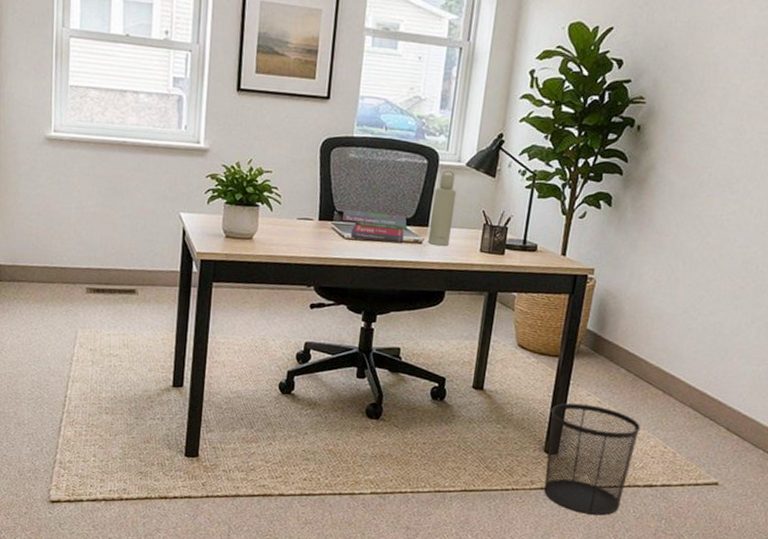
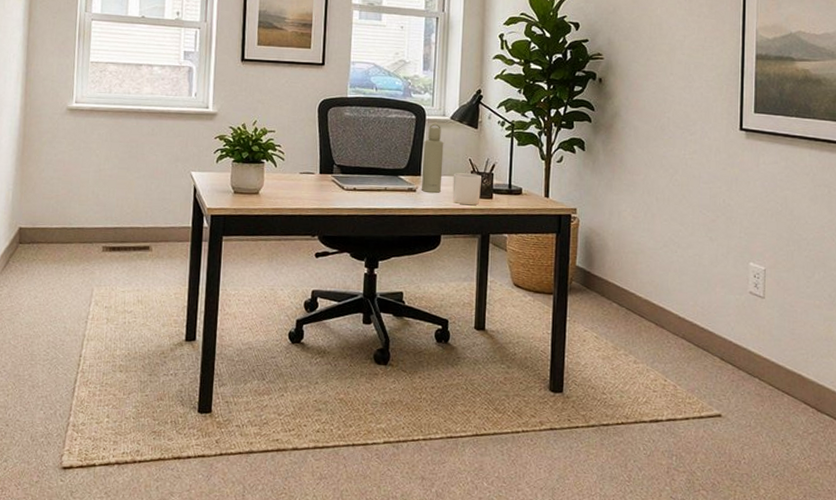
books: present [341,209,407,244] -> none [341,162,401,193]
mug: none [461,225,496,261] -> present [452,173,483,206]
waste bin: present [544,403,641,516] -> none [551,339,639,455]

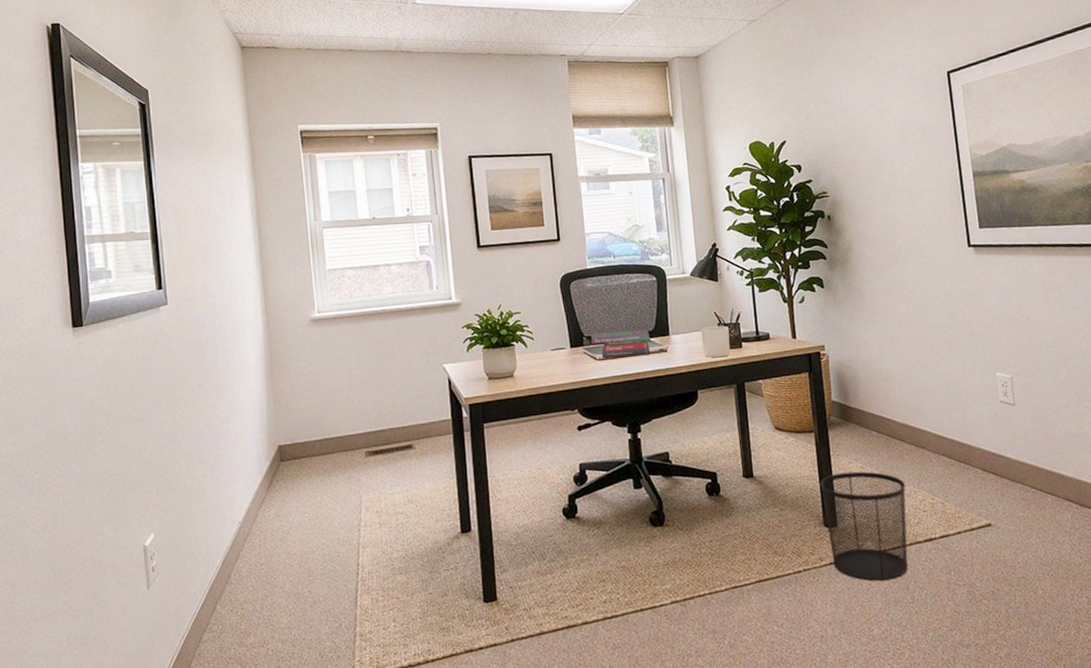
books: none [341,162,401,193] -> present [590,329,651,359]
bottle: present [422,123,444,194] -> none [668,282,691,352]
waste bin: none [551,339,639,455] -> present [820,471,908,581]

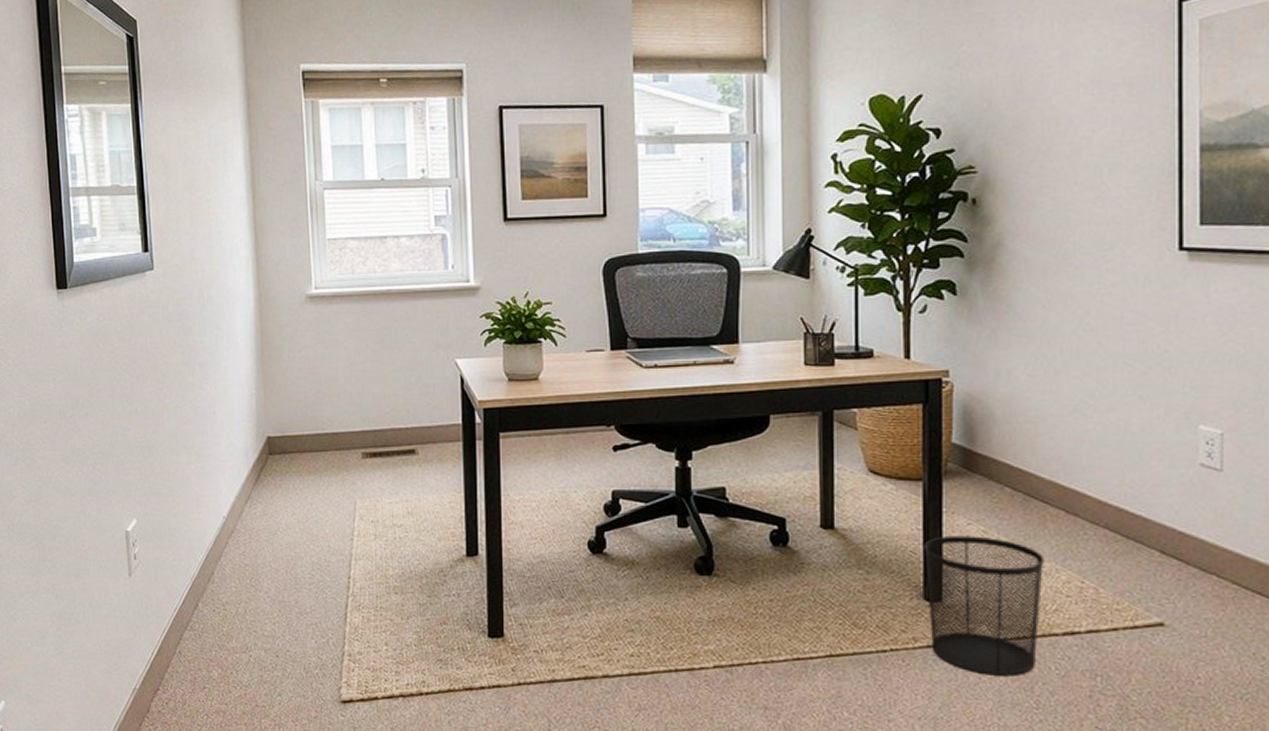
books: present [590,329,651,359] -> none [636,333,714,367]
mug: present [701,325,731,358] -> none [781,336,820,376]

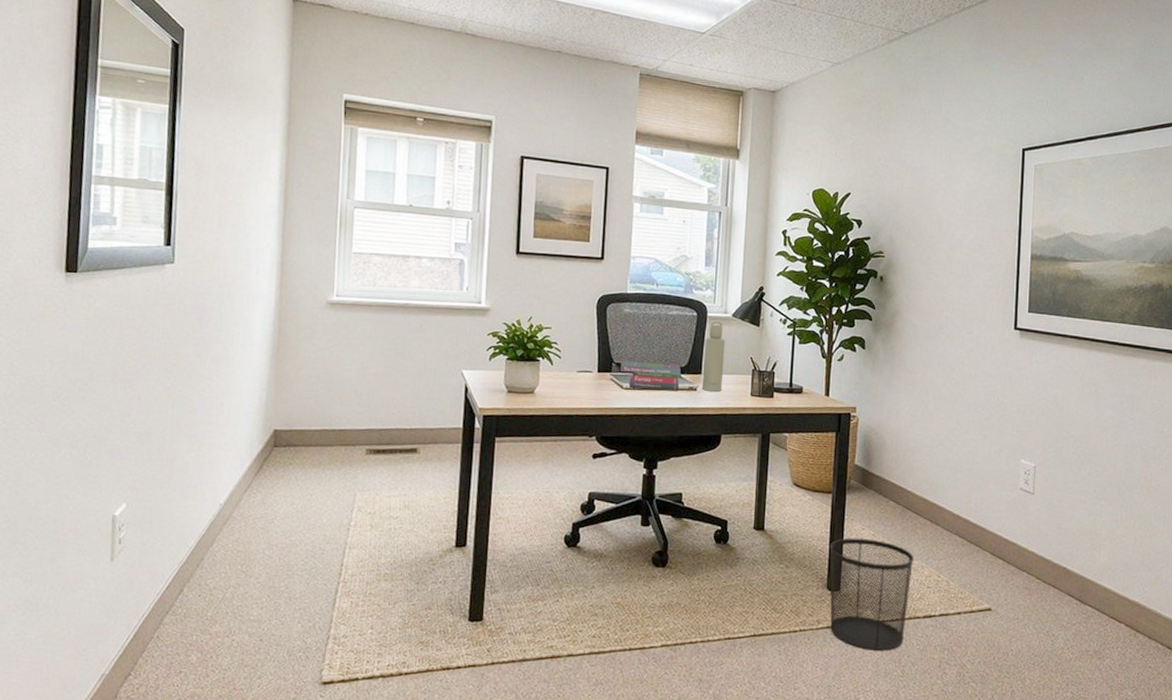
books: none [636,333,714,367] -> present [619,360,682,392]
bottle: none [740,276,767,365] -> present [702,321,726,393]

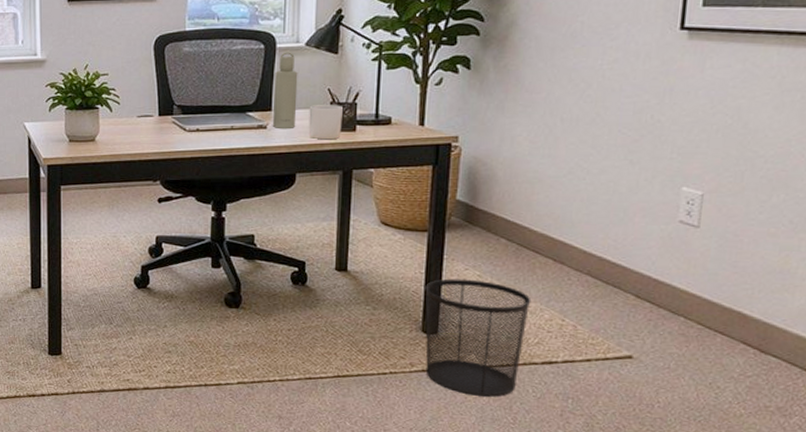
books: present [619,360,682,392] -> none [181,102,249,131]
mug: none [733,371,764,405] -> present [308,105,344,140]

